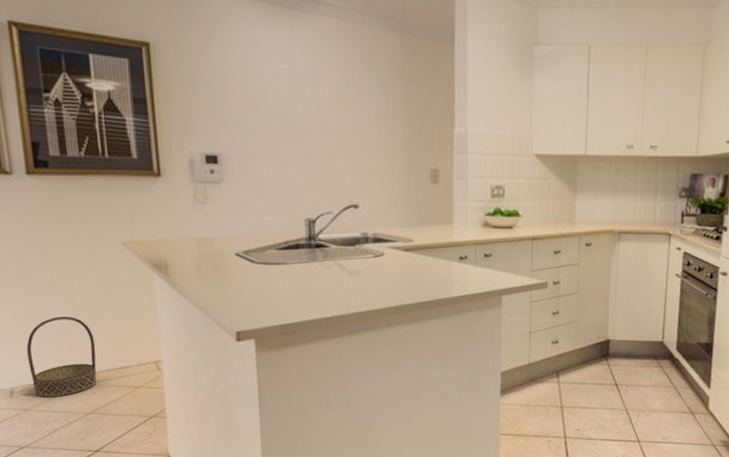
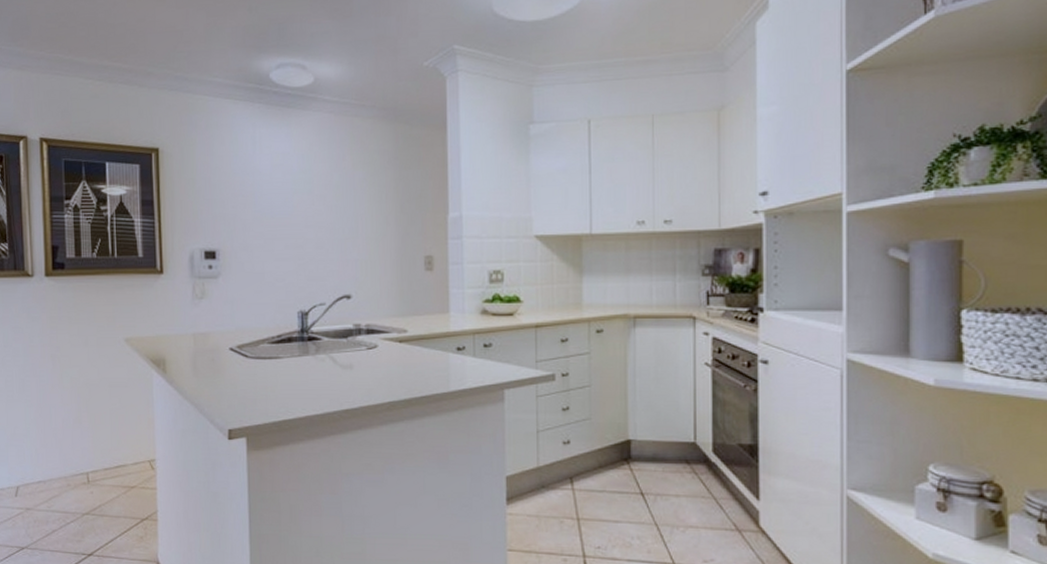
basket: present [26,316,97,398] -> none [33,414,95,497]

